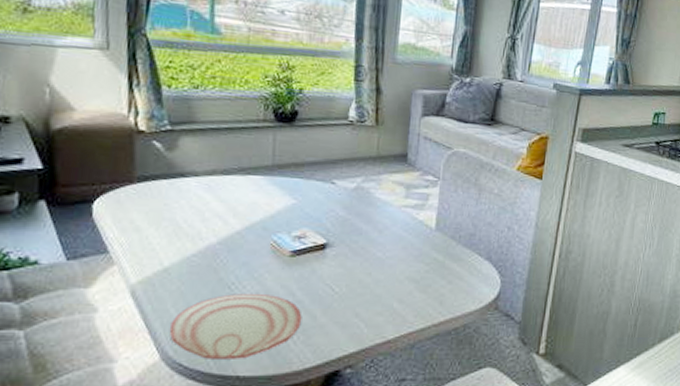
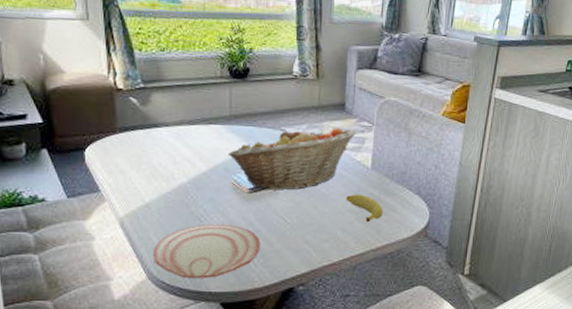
fruit basket: none [267,181,420,254] -> present [227,128,357,191]
banana: none [405,259,448,293] -> present [346,194,384,223]

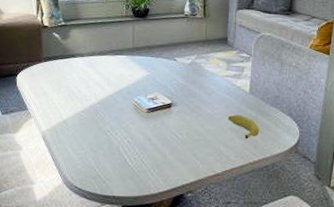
plate: present [152,225,261,278] -> none [68,139,156,184]
fruit basket: present [227,128,357,191] -> none [130,58,237,111]

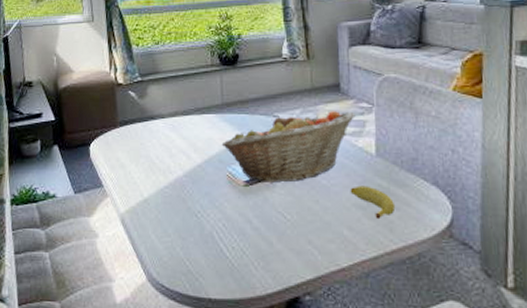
fruit basket: none [130,58,237,111] -> present [221,111,356,183]

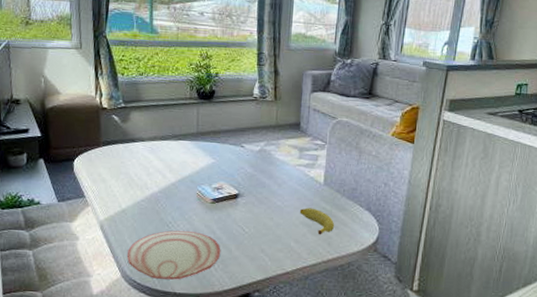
plate: none [152,221,260,283] -> present [126,230,221,280]
fruit basket: present [221,111,356,183] -> none [194,145,311,202]

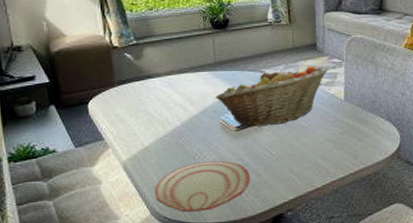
fruit basket: none [194,145,311,202] -> present [215,66,329,127]
banana: present [299,207,335,235] -> none [323,124,359,149]

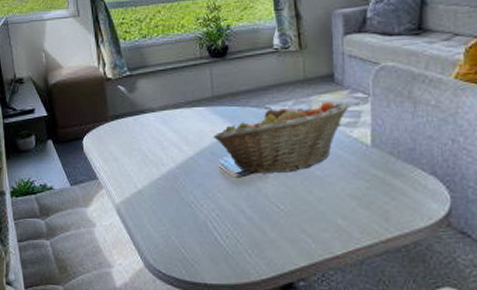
plate: present [154,161,250,212] -> none [148,211,254,269]

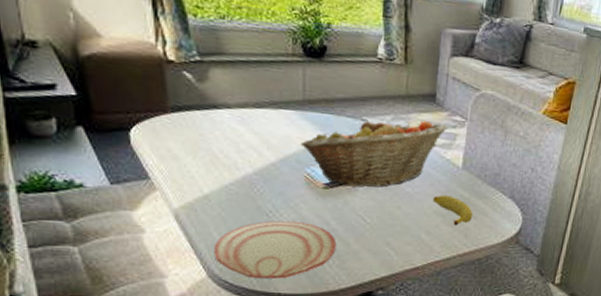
plate: none [148,211,254,269] -> present [213,221,337,279]
banana: none [344,176,392,209] -> present [432,195,473,226]

